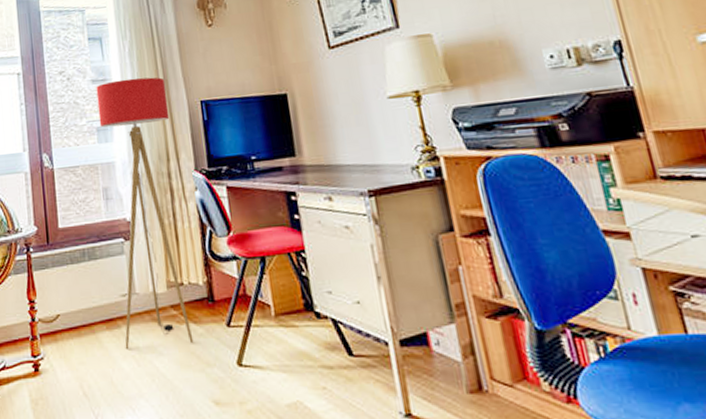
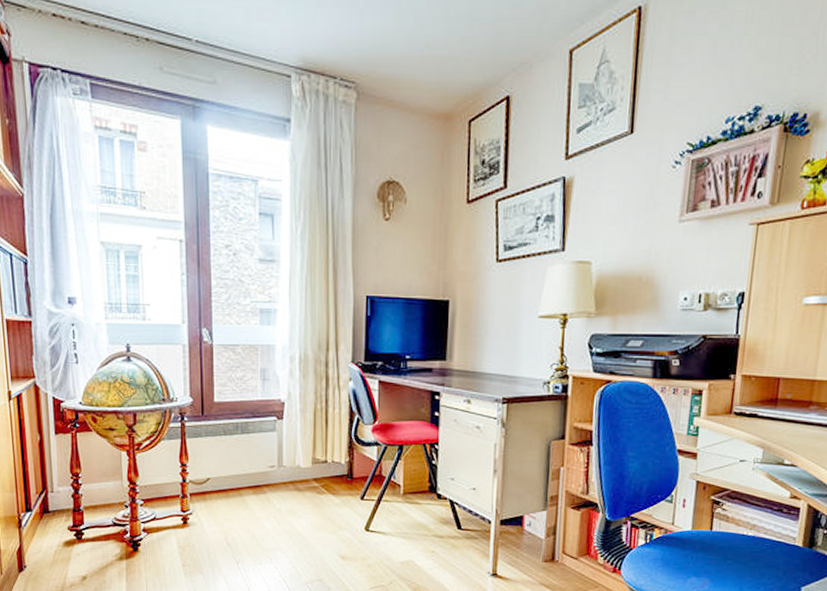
floor lamp: present [96,77,194,349] -> none [263,263,334,511]

